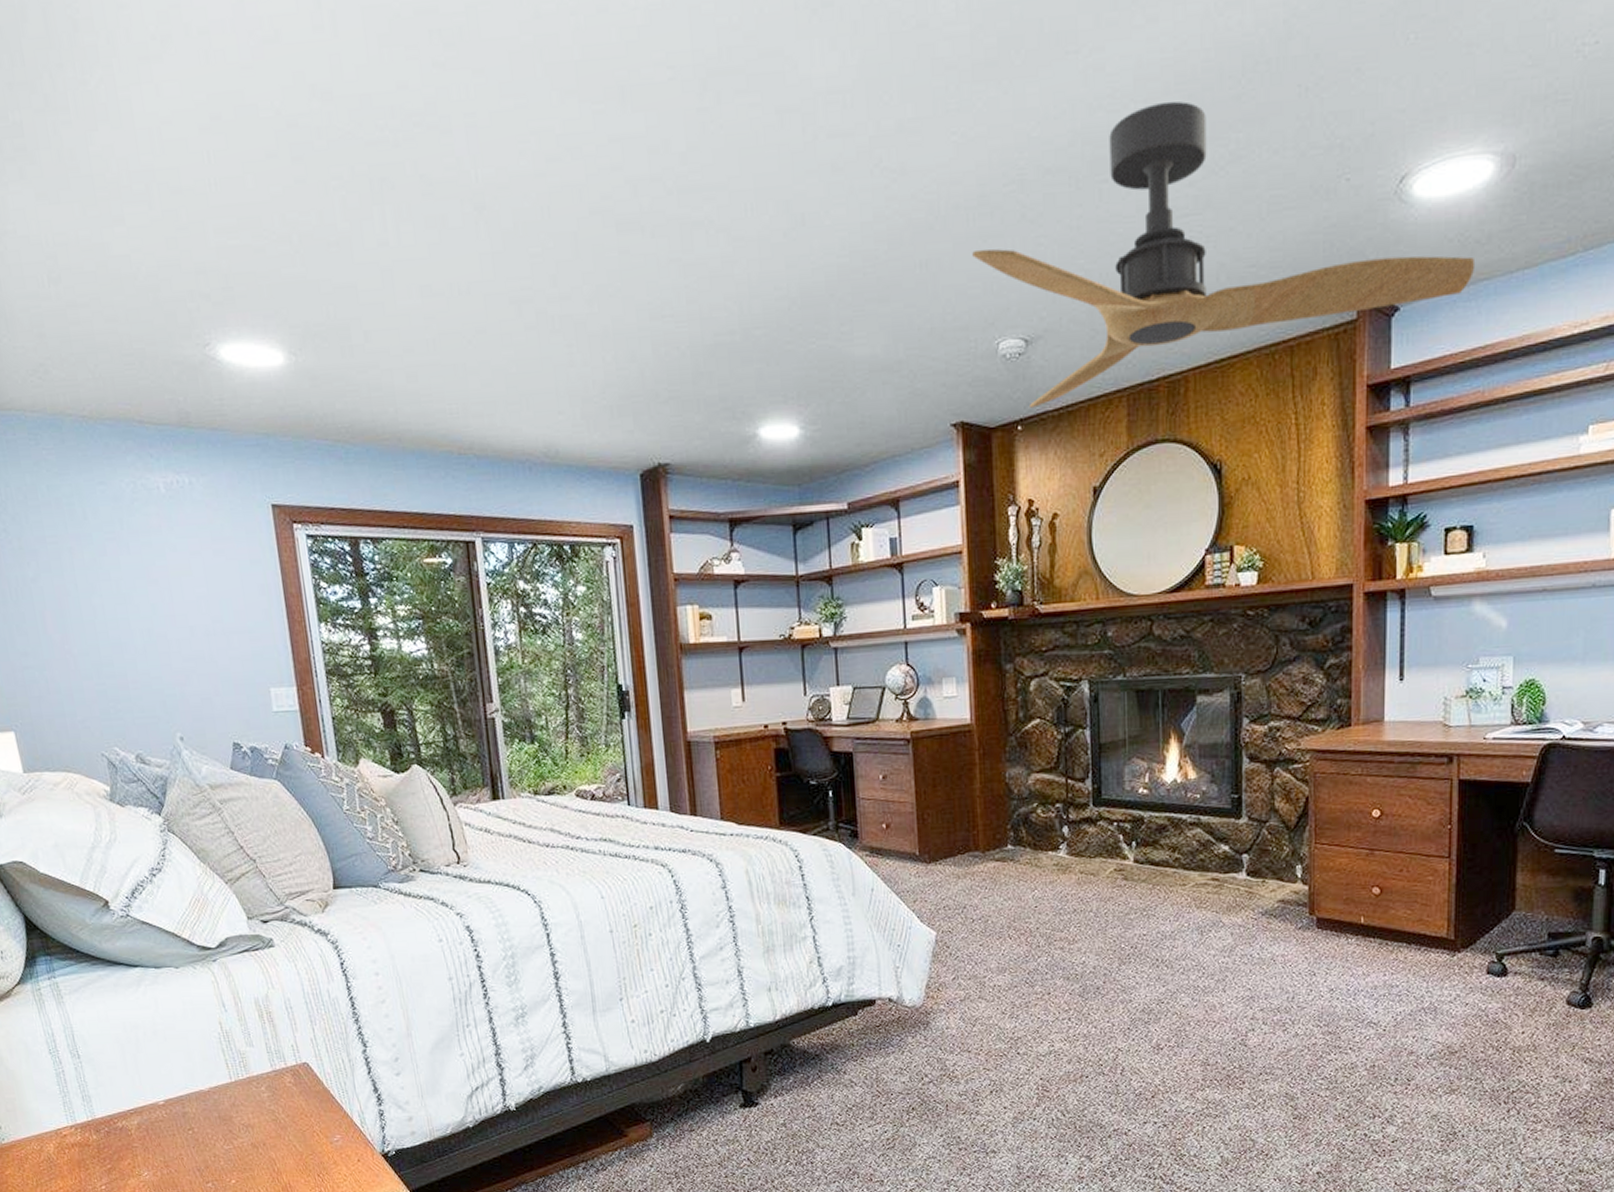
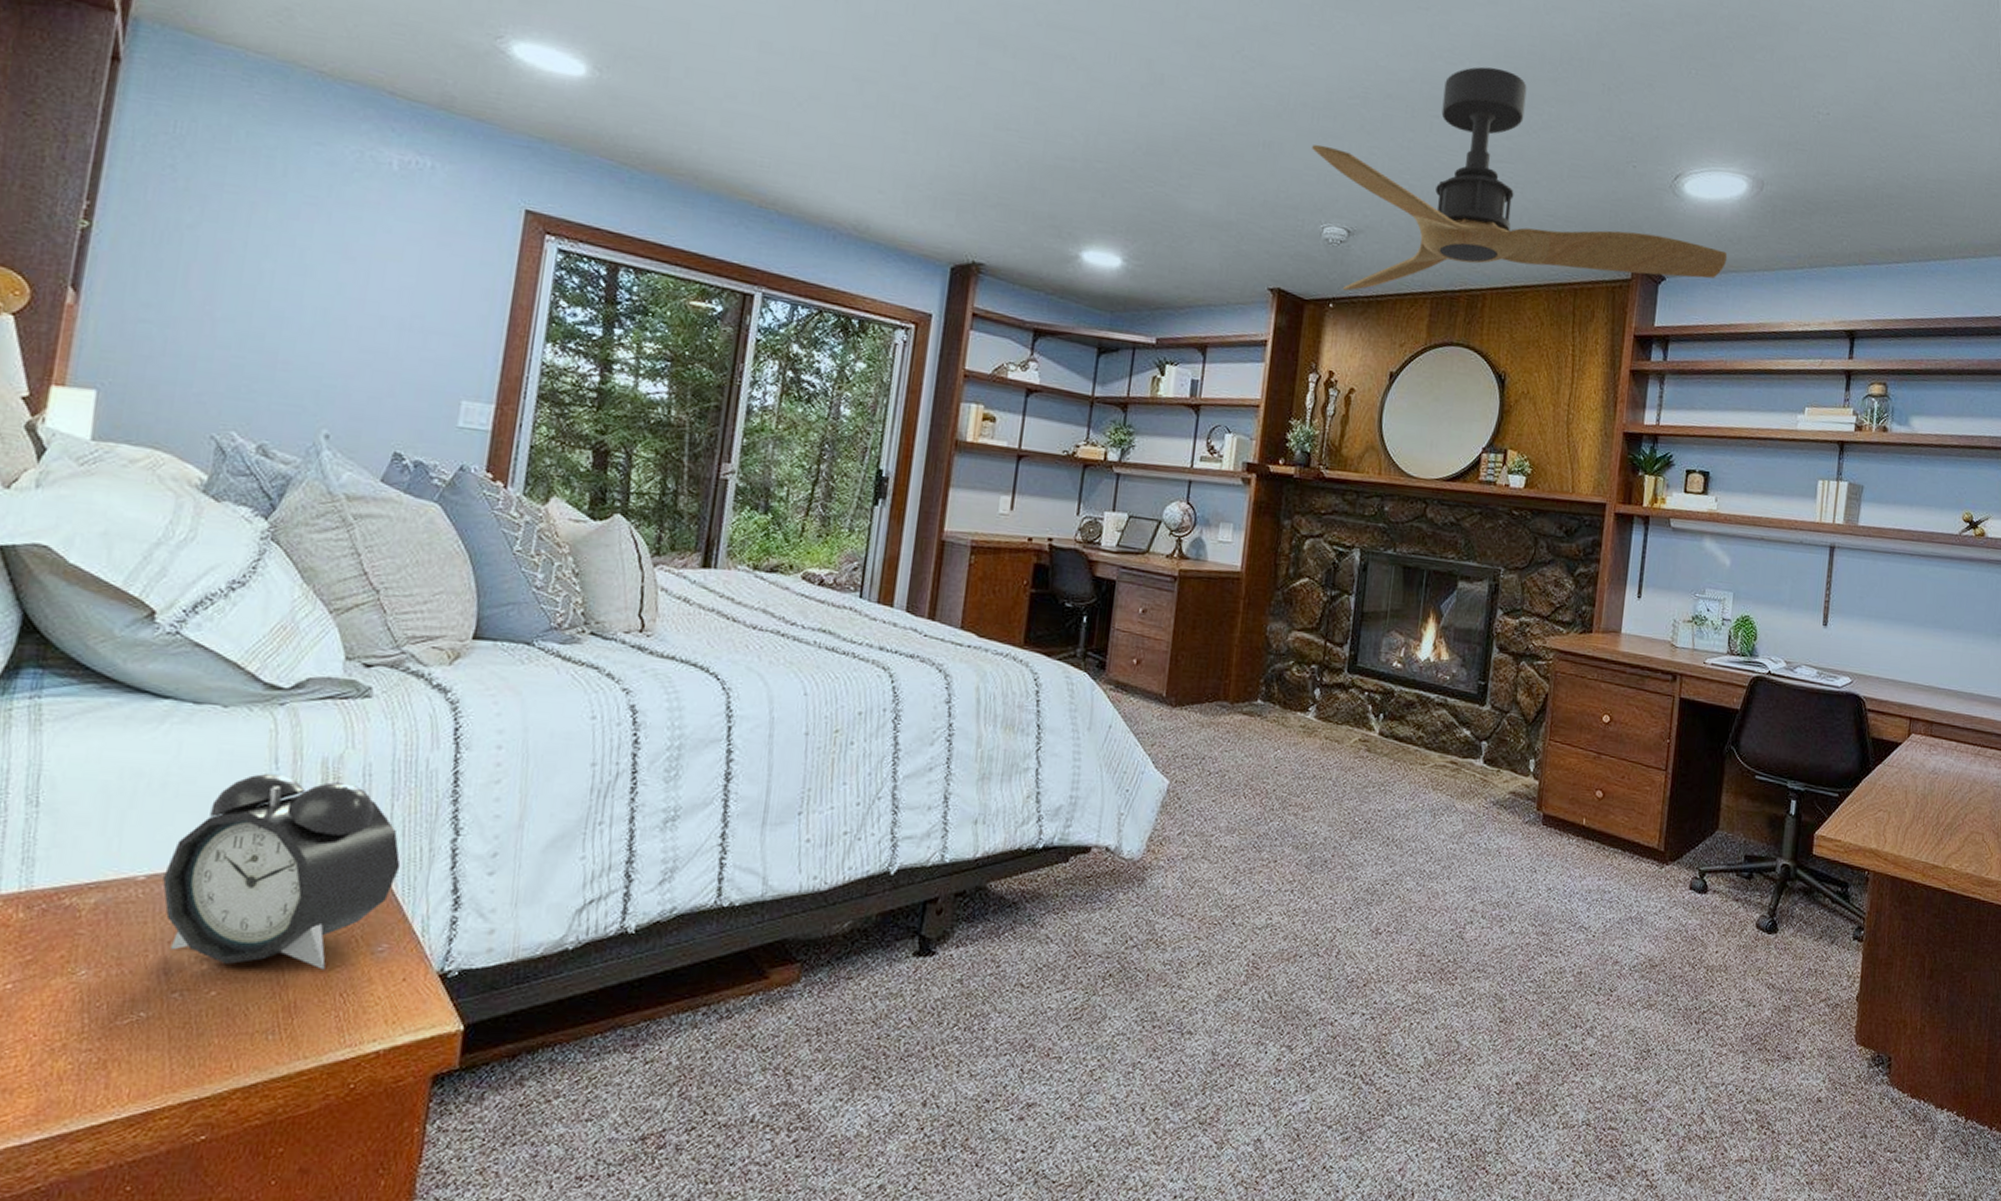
alarm clock: none [175,1014,332,1159] -> present [162,773,401,970]

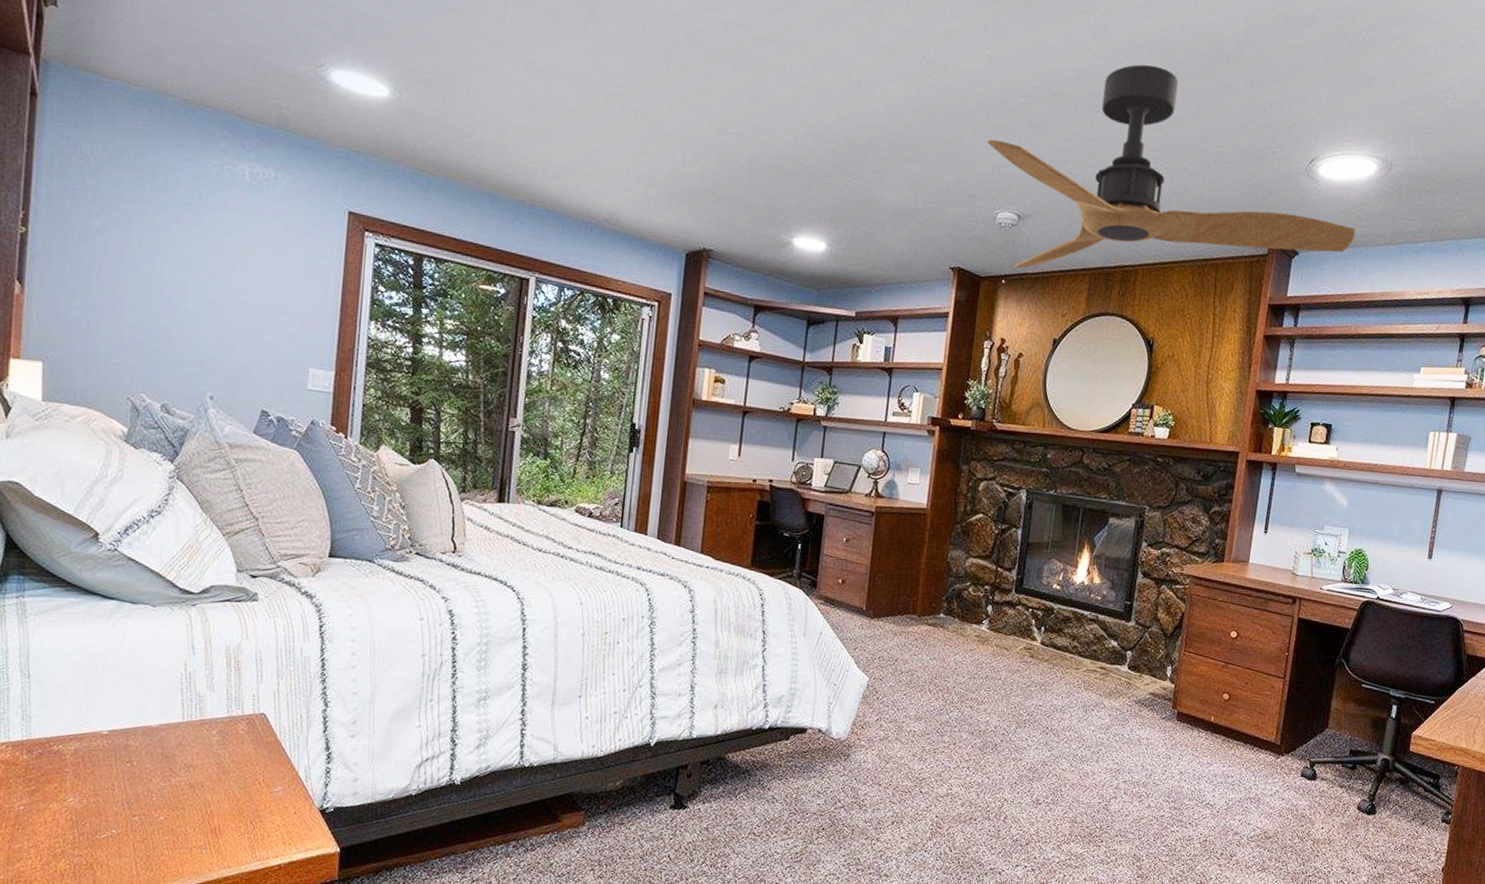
alarm clock: present [162,773,401,970] -> none [120,656,287,804]

